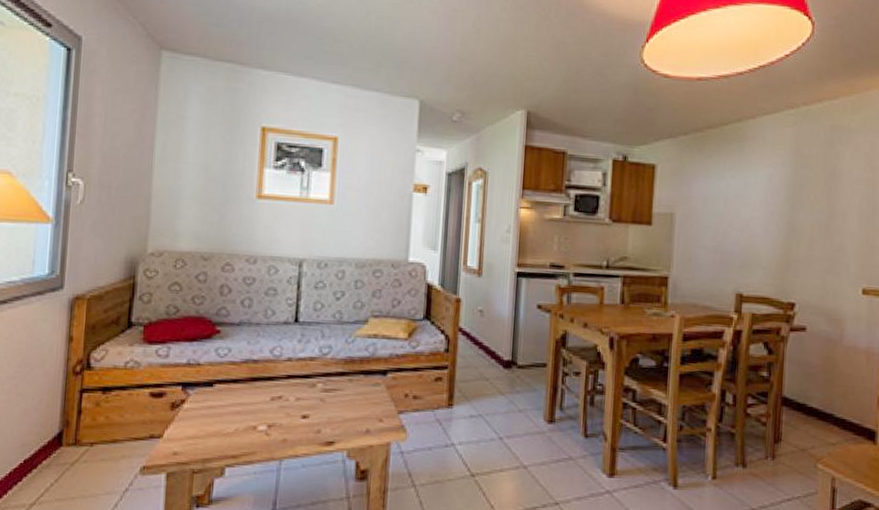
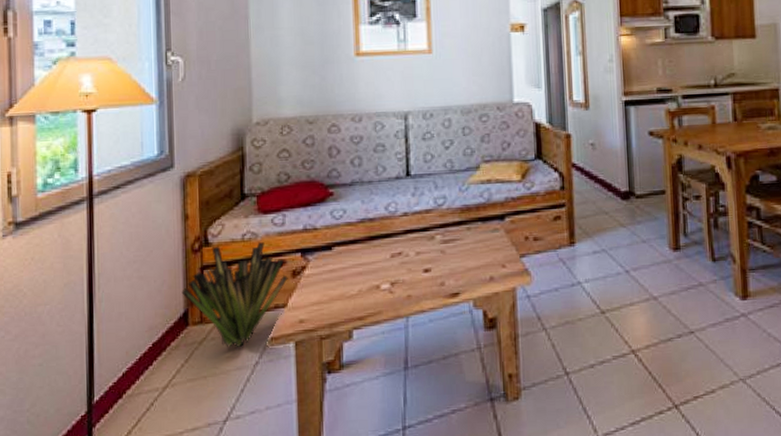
decorative plant: none [58,370,167,472] -> present [182,242,288,347]

